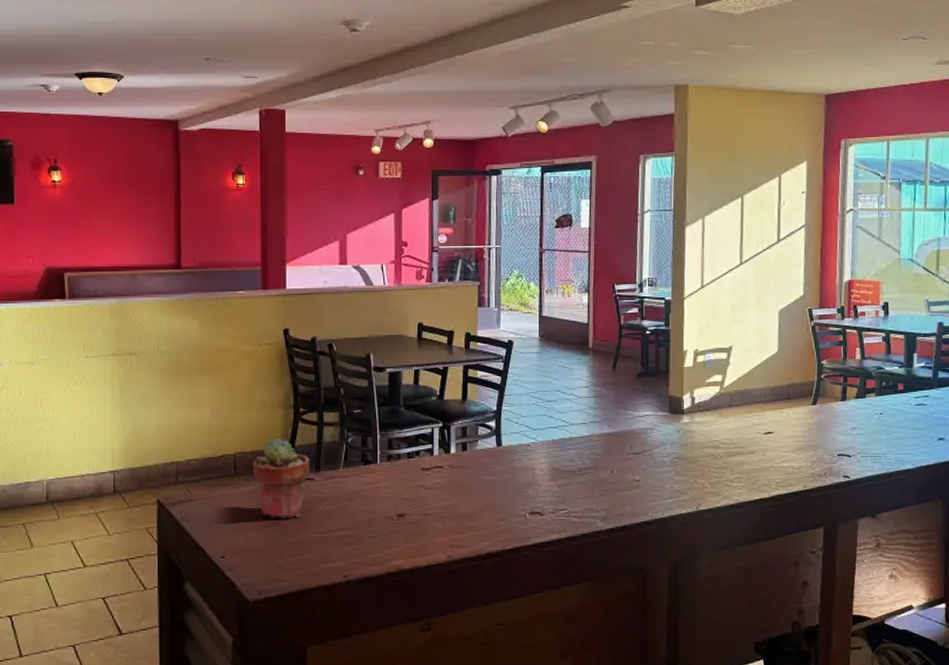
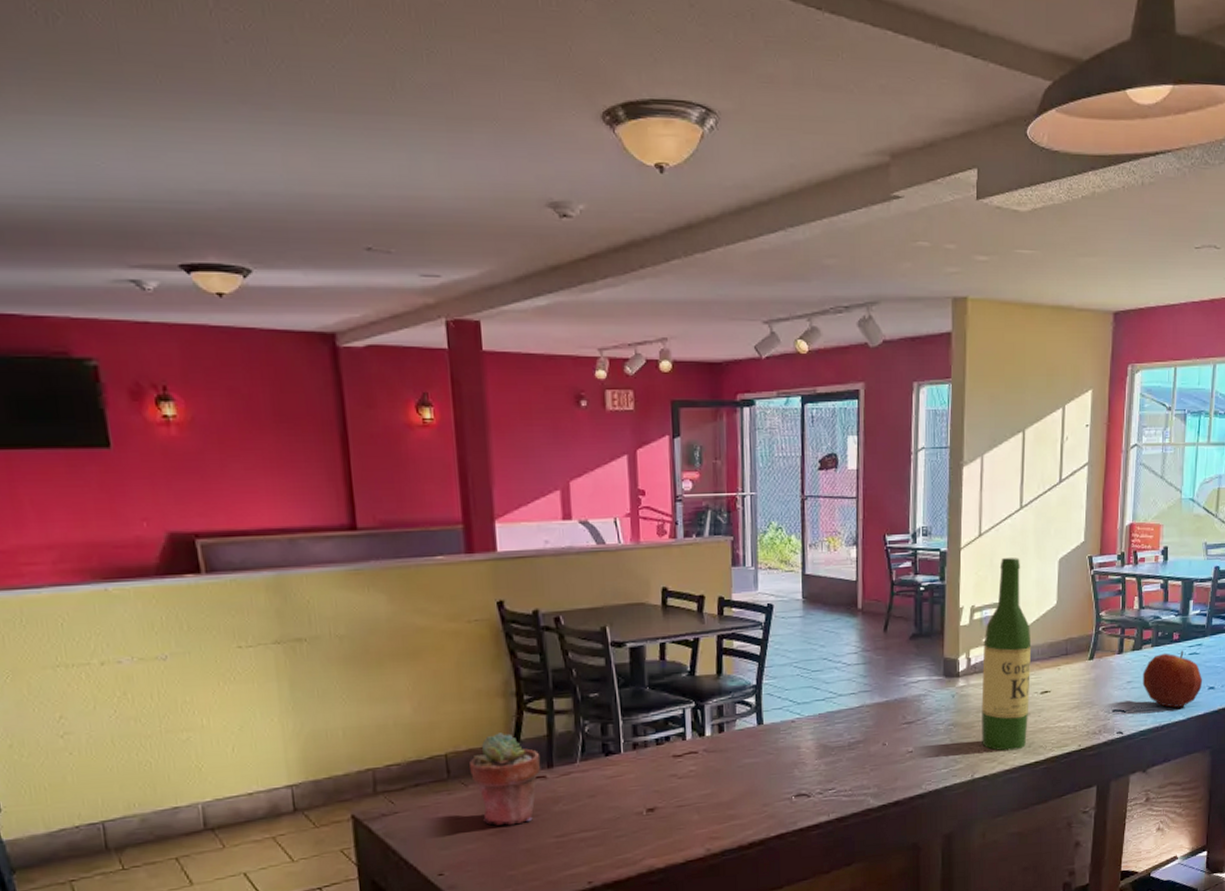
wine bottle: none [706,308,754,486] -> present [981,558,1032,751]
apple: none [867,401,932,456] -> present [1142,650,1203,708]

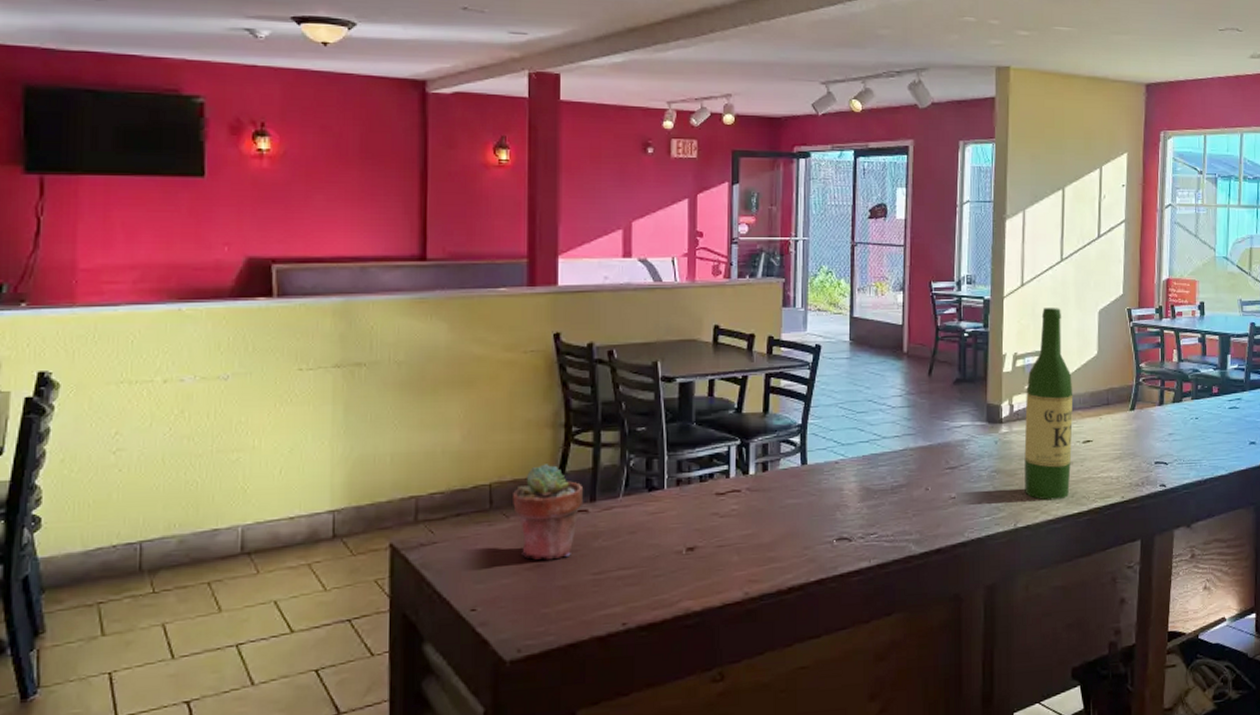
apple: present [1142,650,1203,708] -> none [1183,404,1244,462]

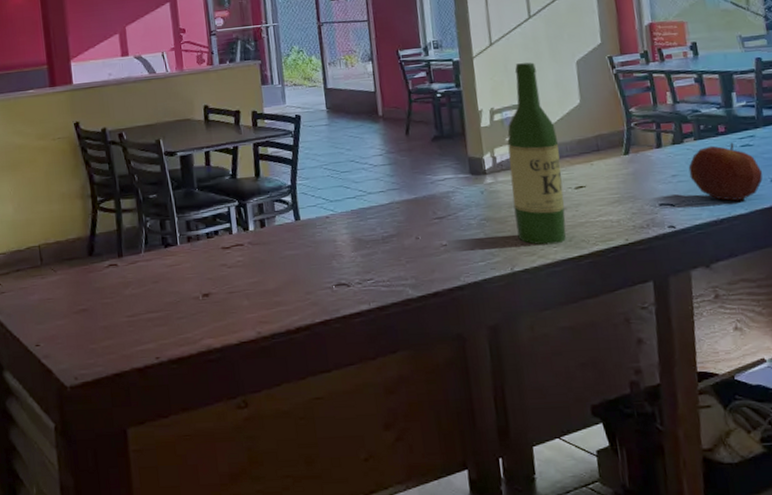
potted succulent: present [513,464,584,560] -> none [57,228,113,306]
apple: none [1183,404,1244,462] -> present [688,142,763,201]

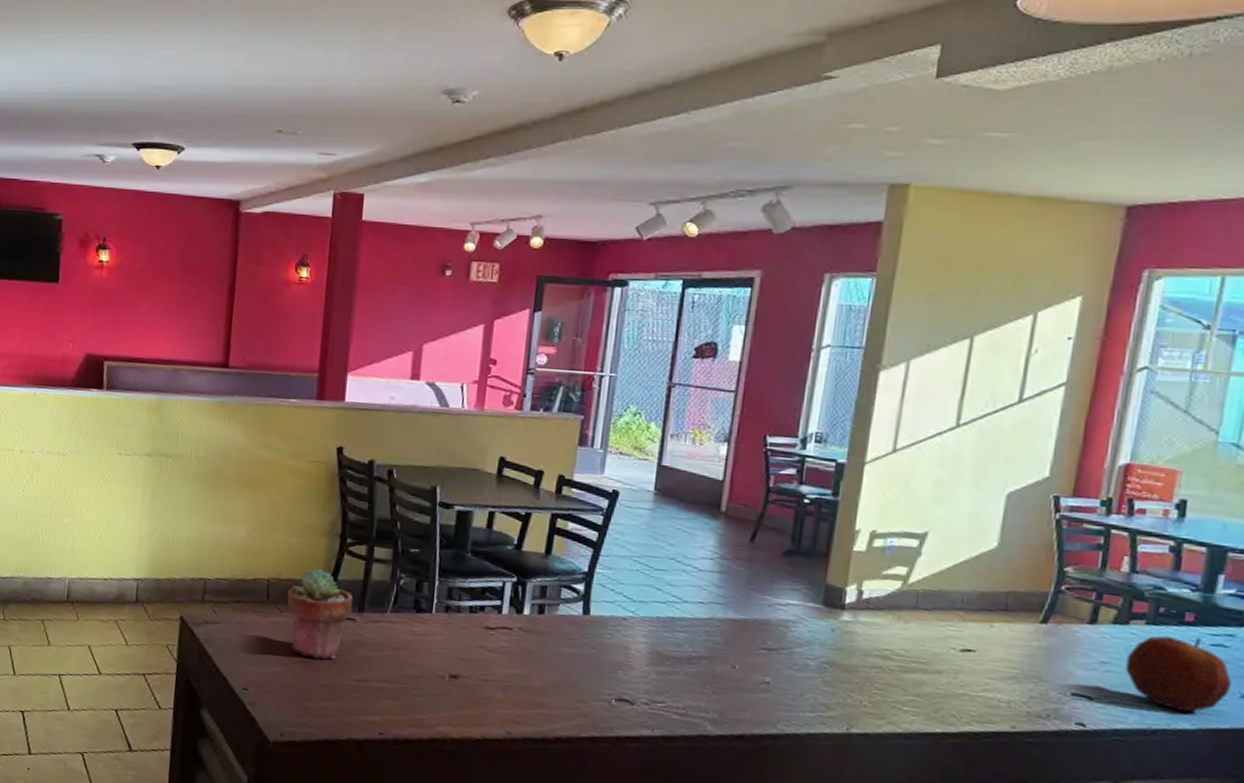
potted succulent: none [57,228,113,306] -> present [287,569,354,660]
wine bottle: present [507,62,566,245] -> none [866,481,954,713]

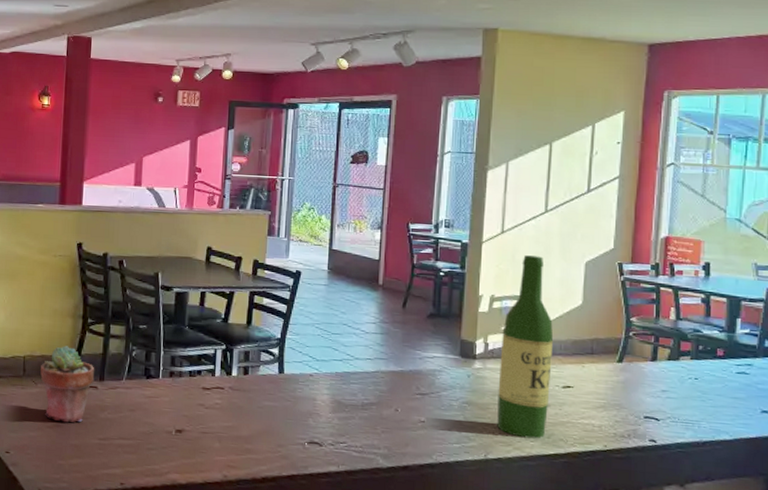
wine bottle: none [866,481,954,713] -> present [497,255,554,439]
apple: present [1125,635,1233,712] -> none [680,367,754,426]

